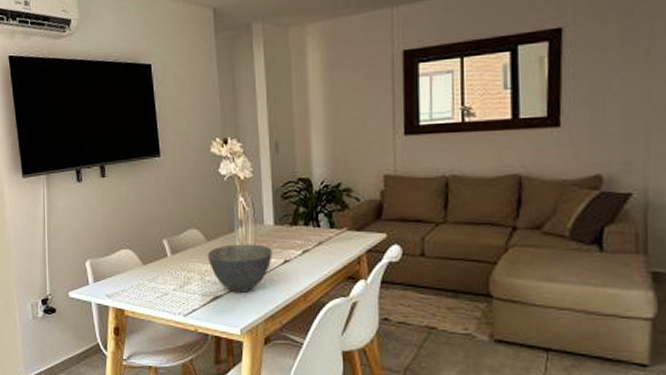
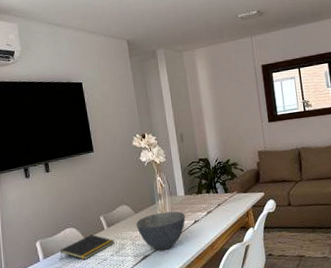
notepad: none [113,261,179,291] -> present [60,234,115,260]

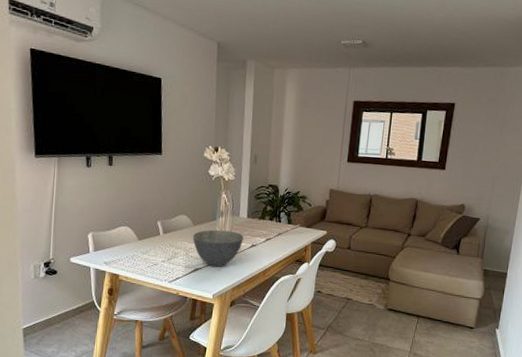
notepad: present [60,234,115,260] -> none [111,237,168,261]

